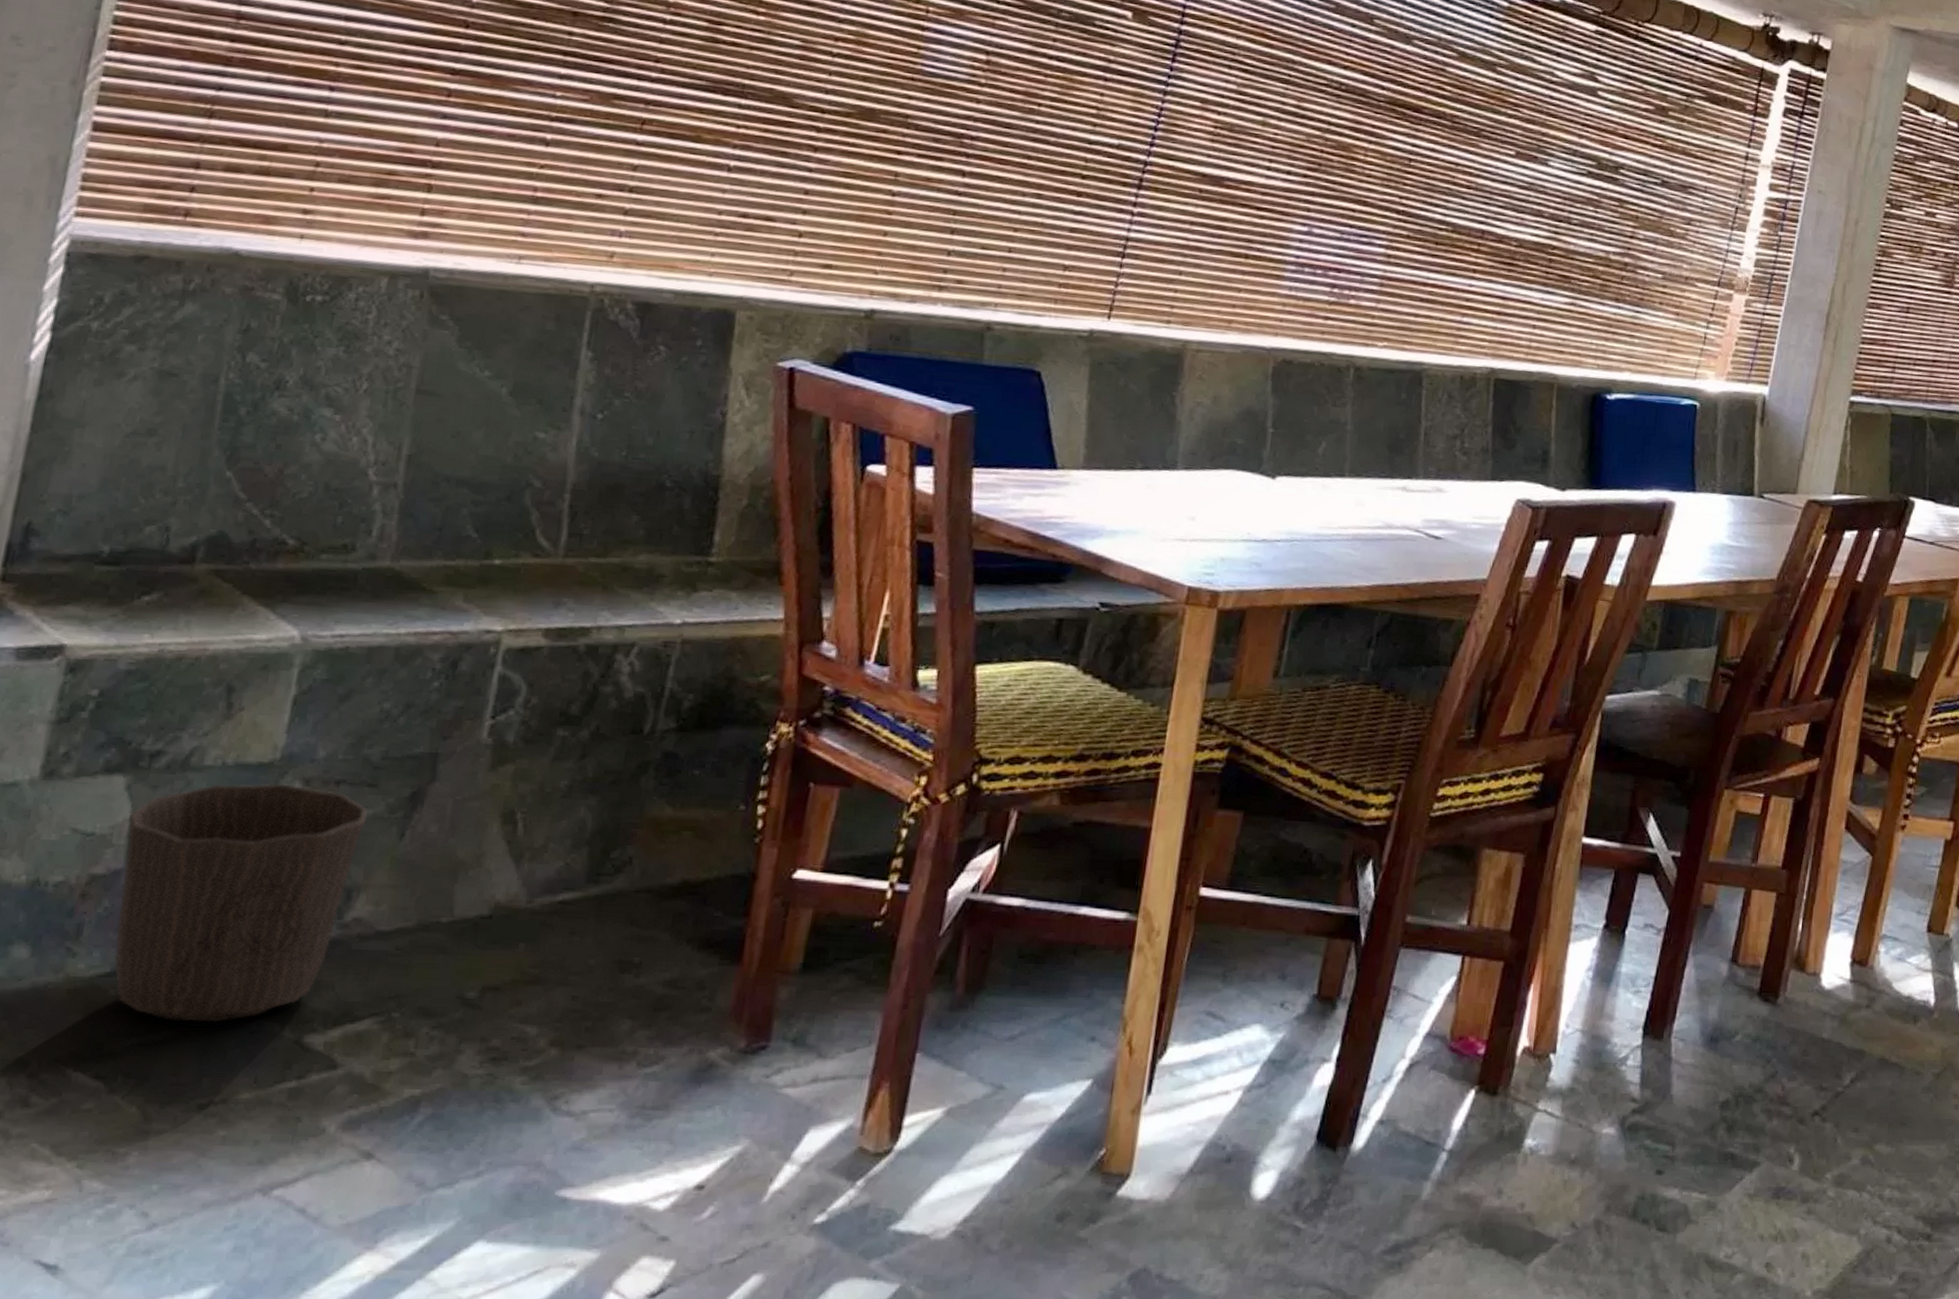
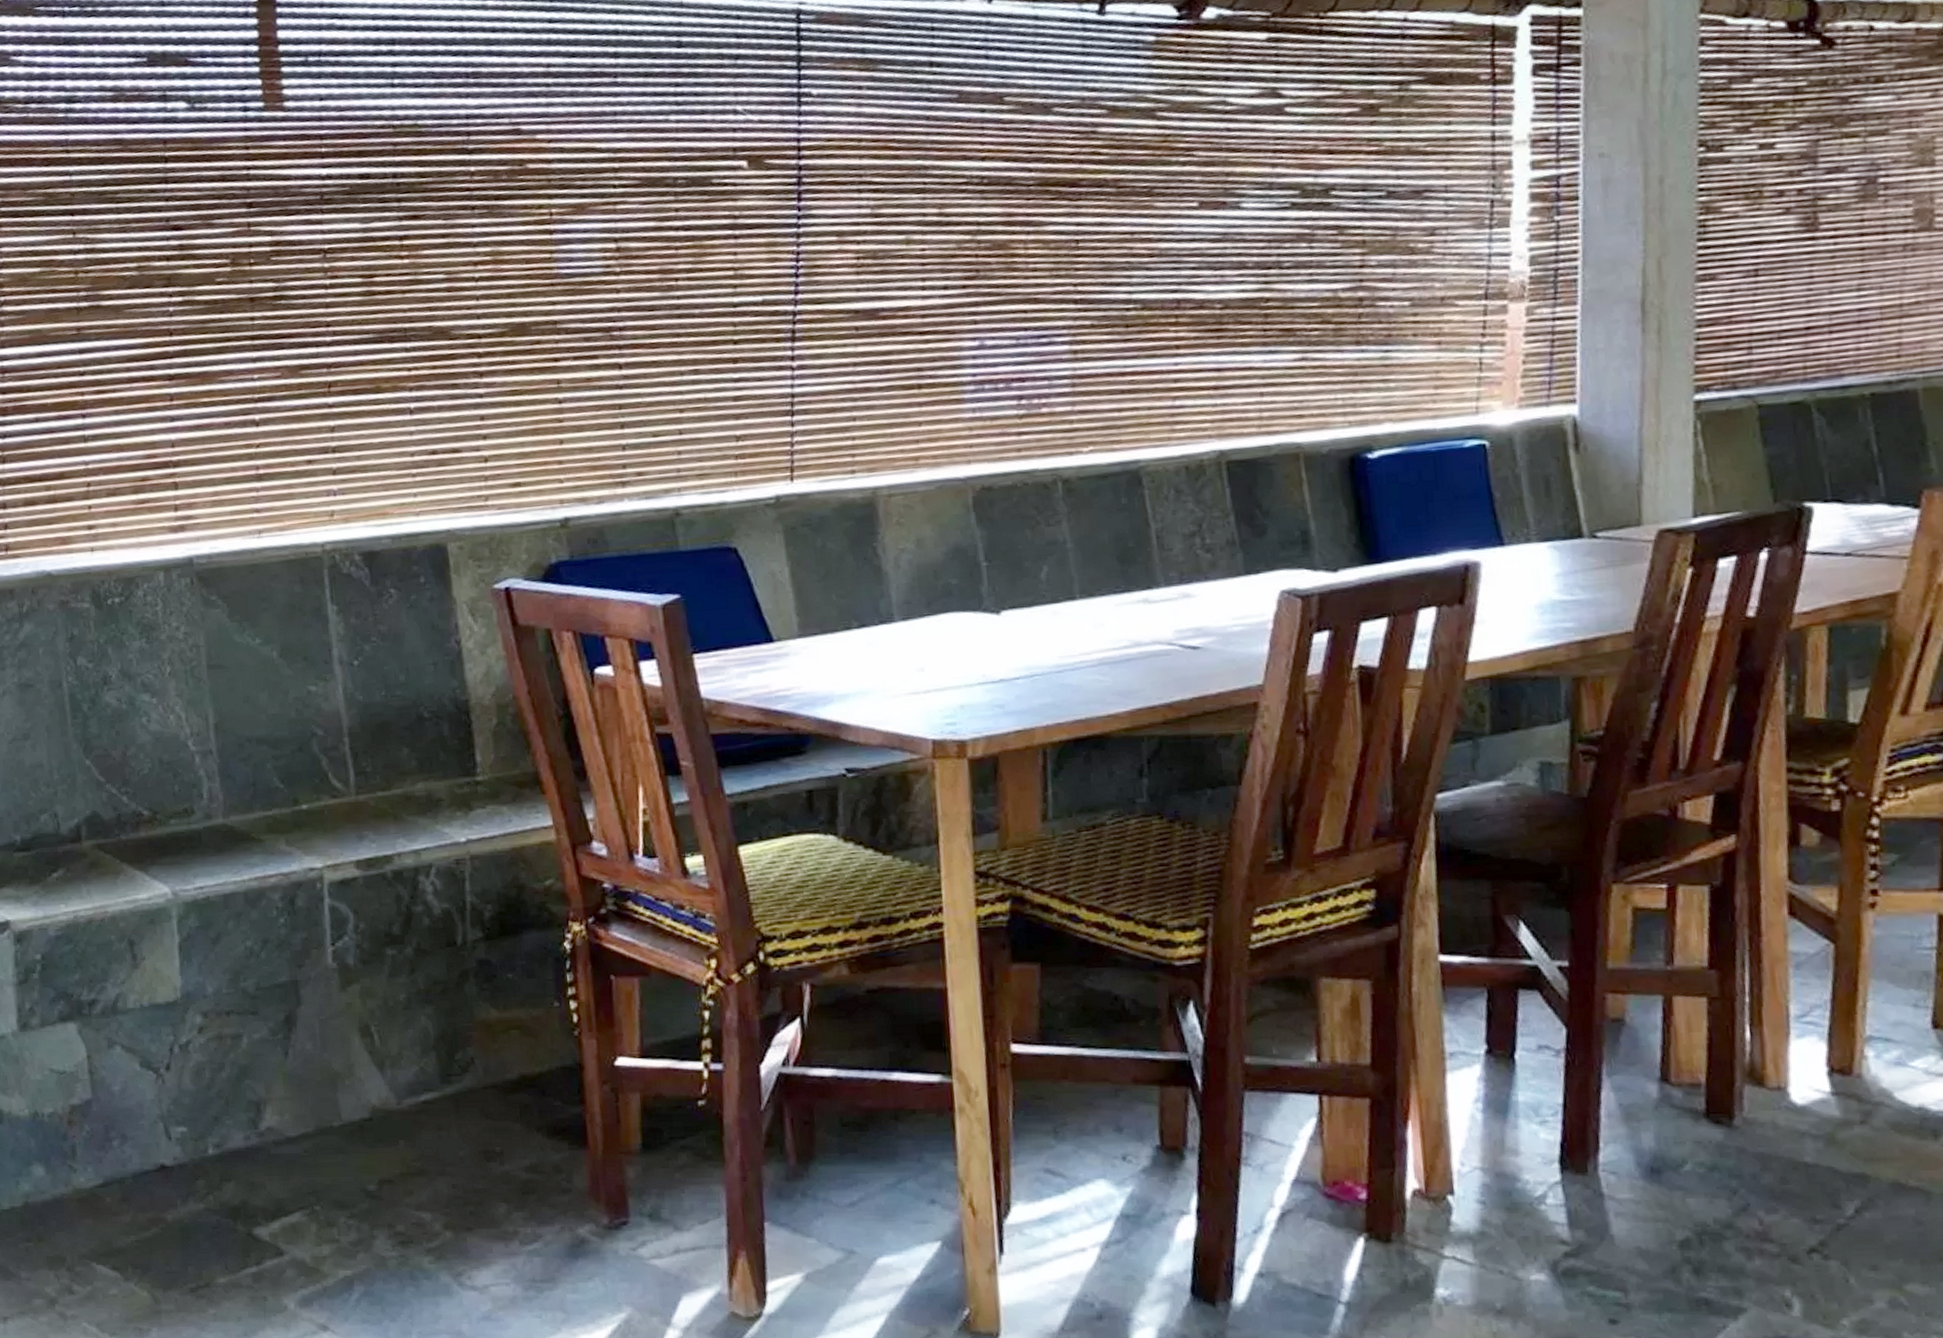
waste basket: present [113,783,368,1023] -> none [86,1018,256,1222]

